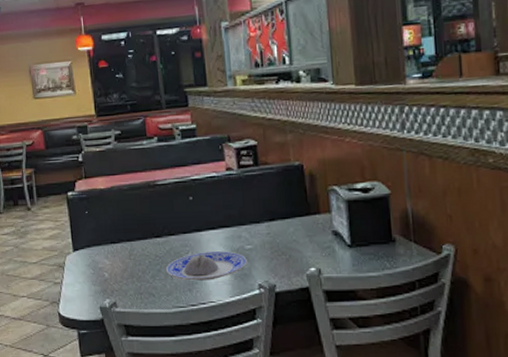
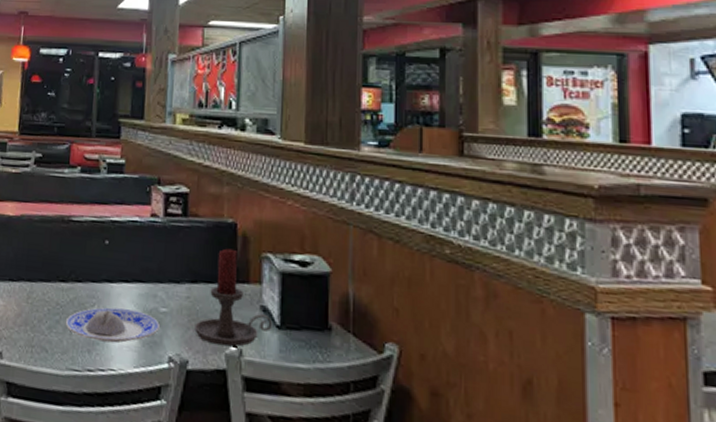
candle holder: none [277,187,344,269] -> present [194,248,273,347]

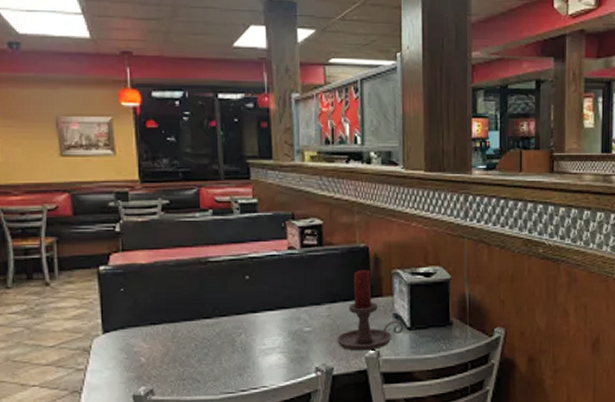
plate: present [65,307,160,343] -> none [214,334,305,365]

